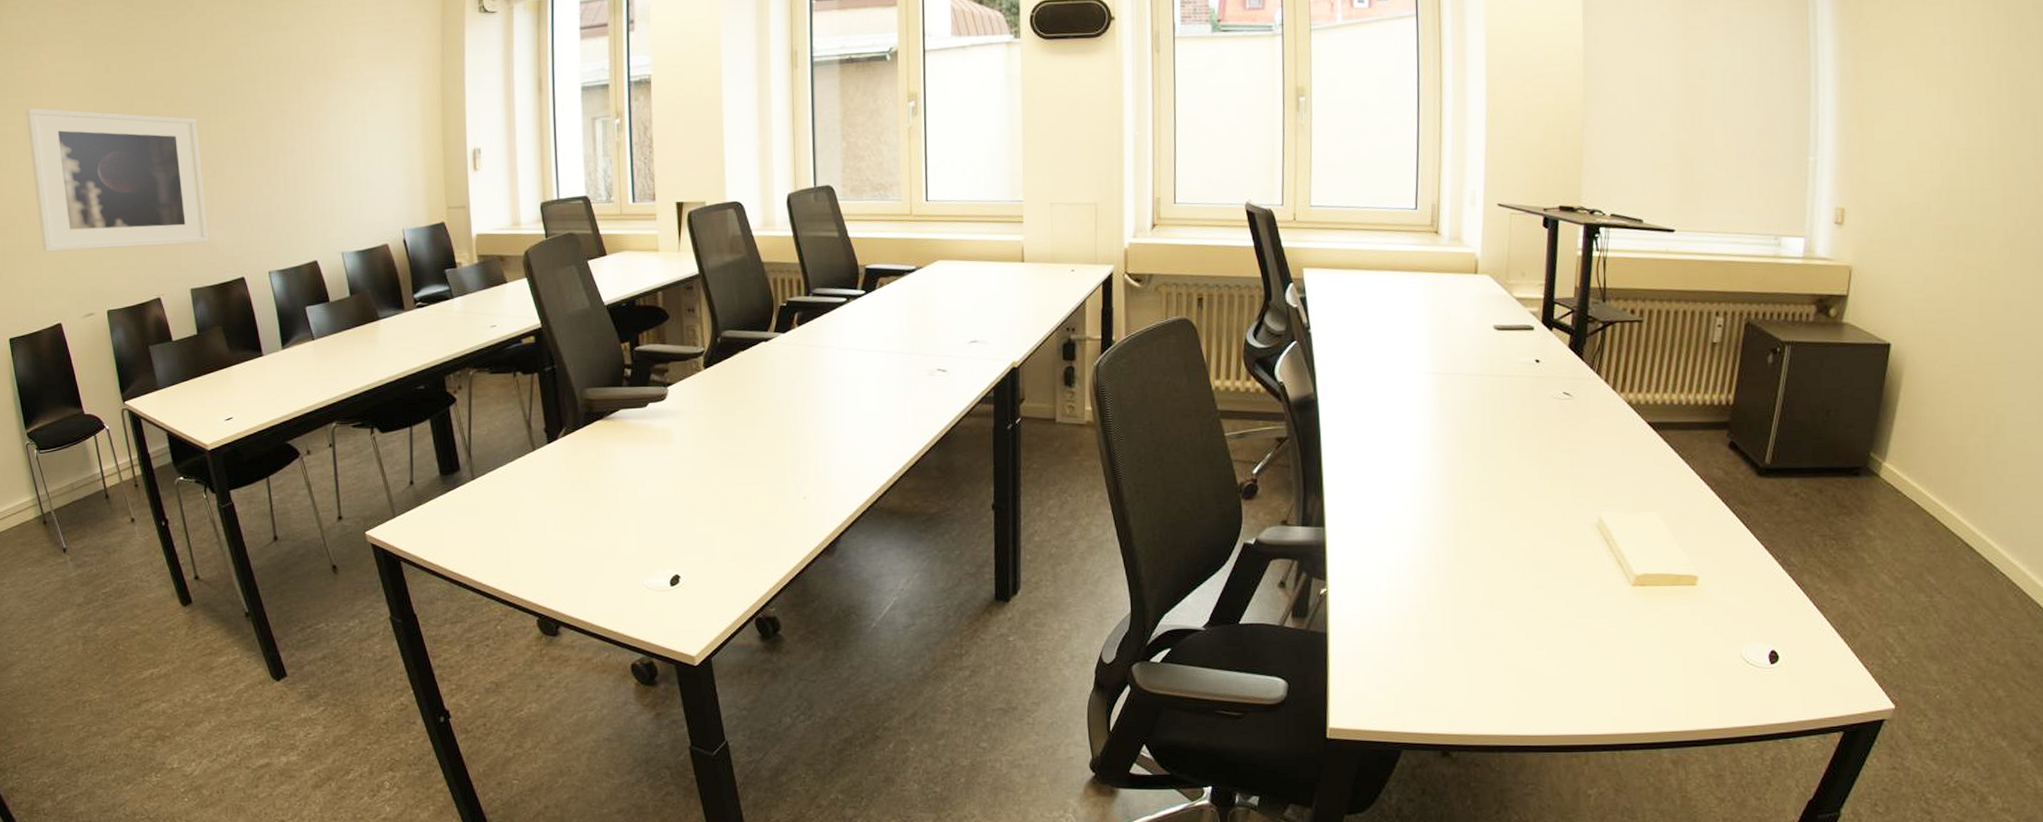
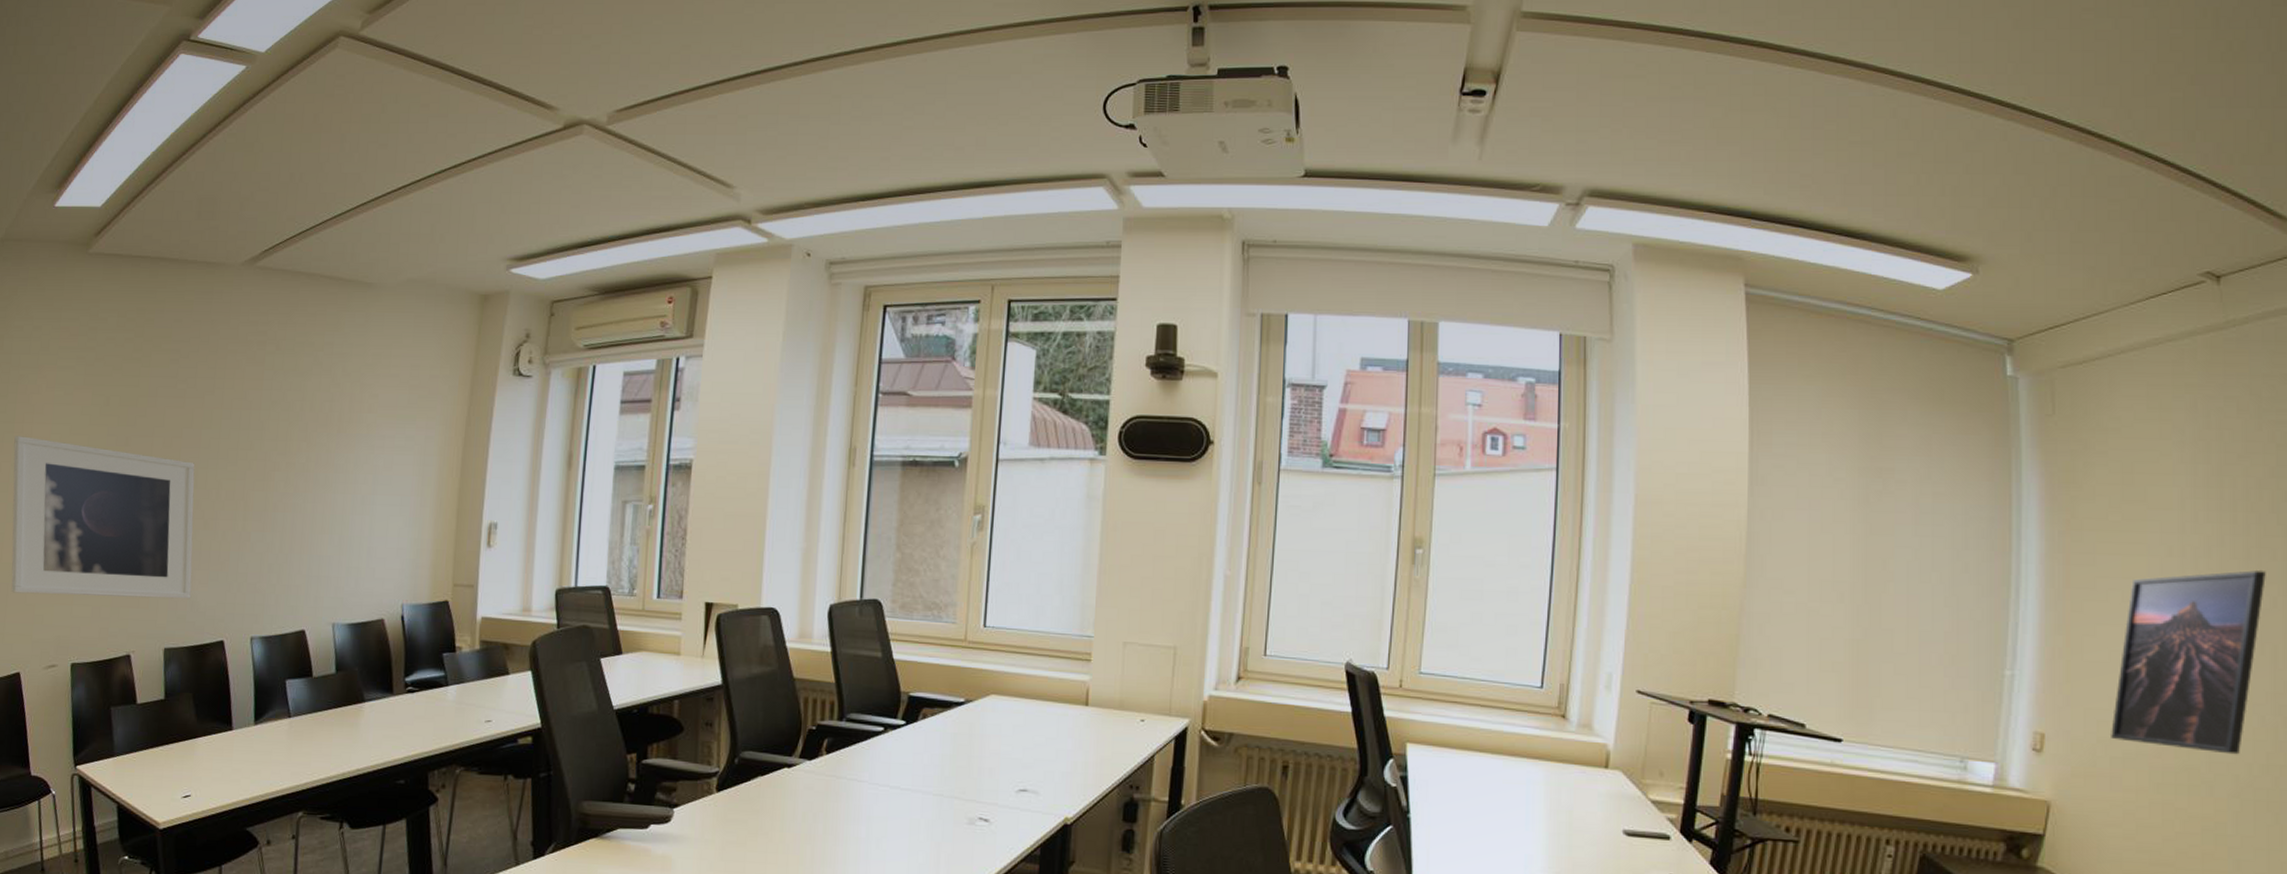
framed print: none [1900,49,2025,212] -> present [2111,569,2266,755]

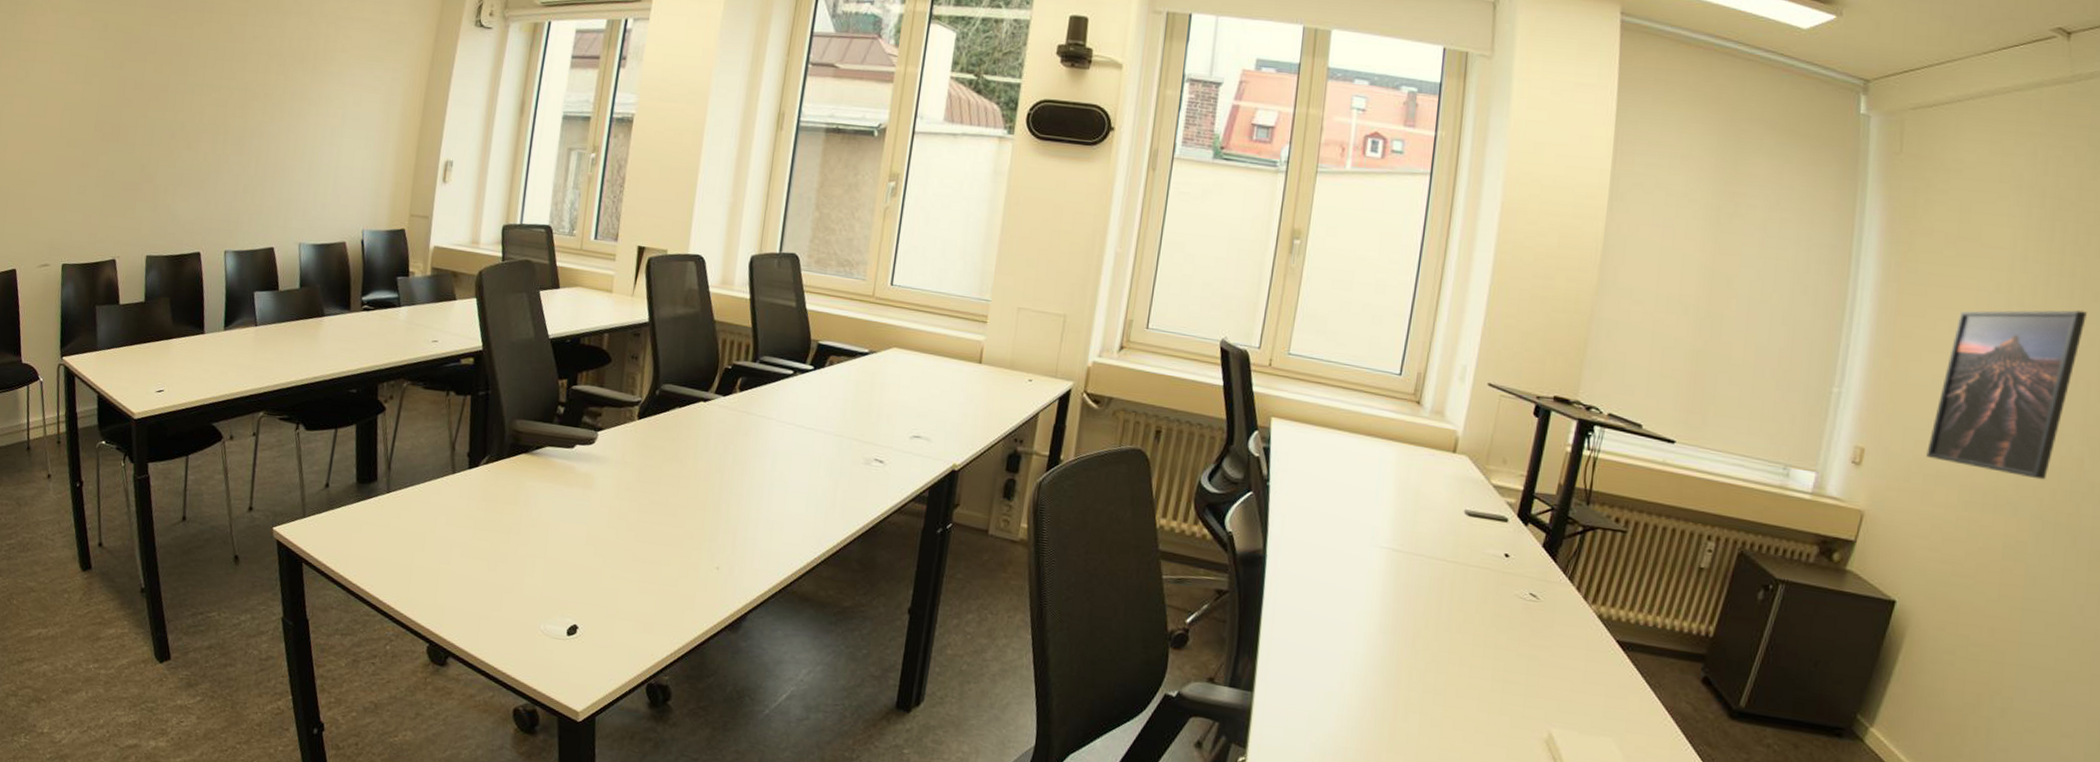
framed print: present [11,436,195,599] -> none [11,53,182,213]

